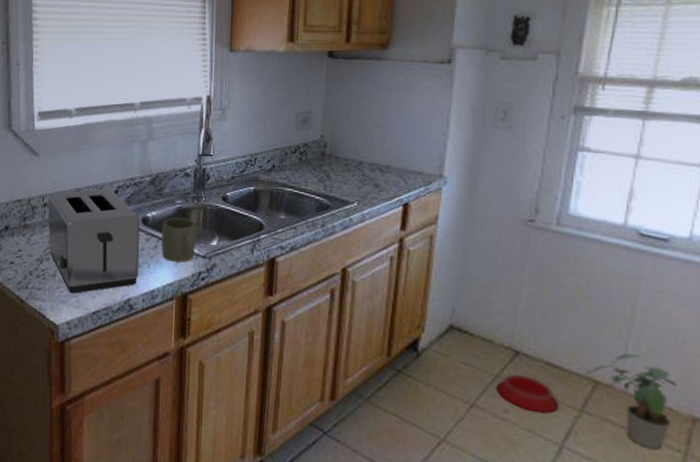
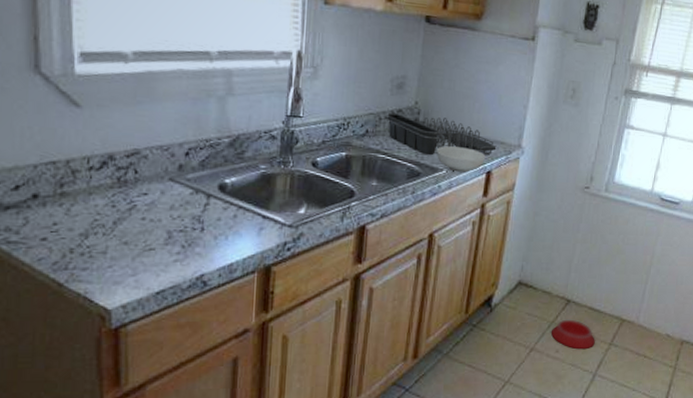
toaster: present [47,188,140,293] -> none [94,149,216,272]
mug: present [160,217,197,263] -> none [241,184,283,233]
dish rack: none [293,148,414,188] -> present [387,113,497,156]
bowl: none [345,178,402,205] -> present [436,146,486,173]
potted plant: present [585,353,677,450] -> none [615,295,674,368]

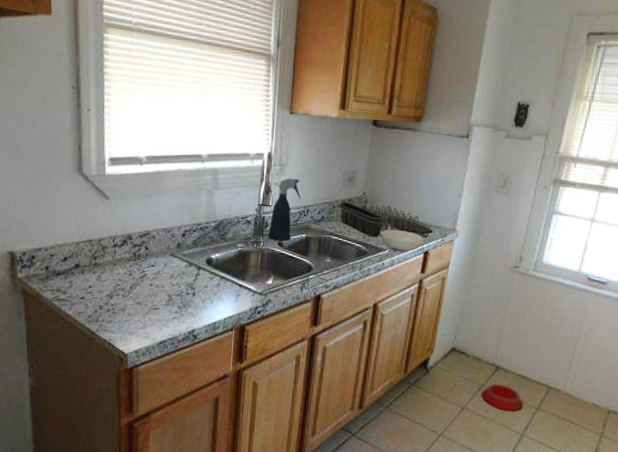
spray bottle: none [299,83,340,161] -> present [268,178,301,241]

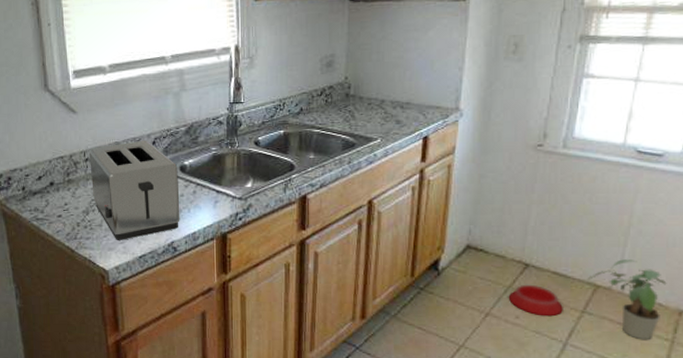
toaster: none [118,231,205,326] -> present [88,140,180,240]
spray bottle: present [268,178,301,241] -> none [243,70,276,140]
dish rack: present [339,202,434,238] -> none [319,89,432,127]
bowl: present [380,229,424,252] -> none [369,115,421,140]
potted plant: none [542,366,601,434] -> present [587,259,667,340]

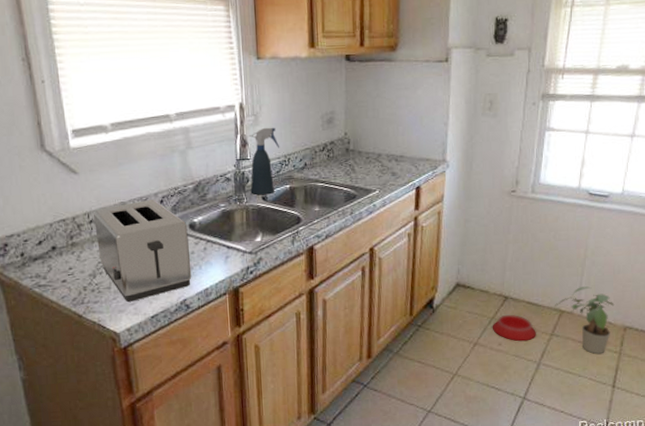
spray bottle: none [243,70,276,140] -> present [248,127,280,195]

